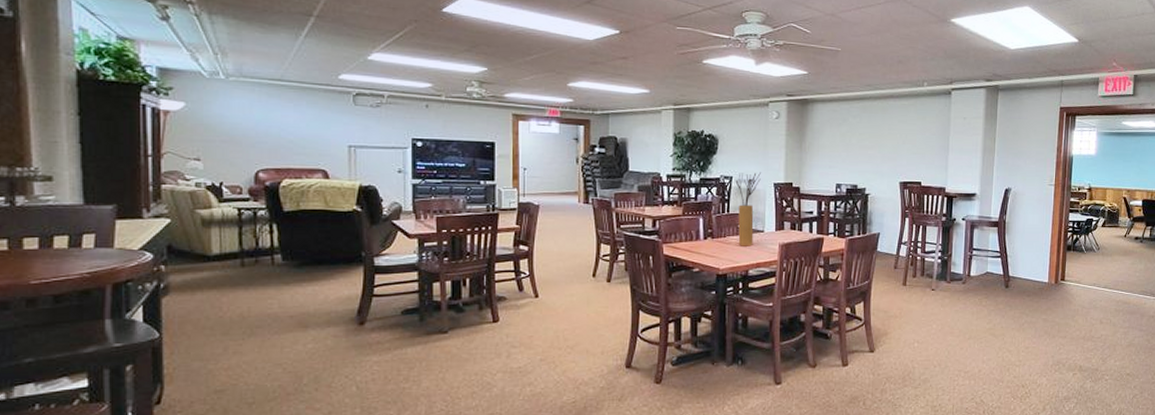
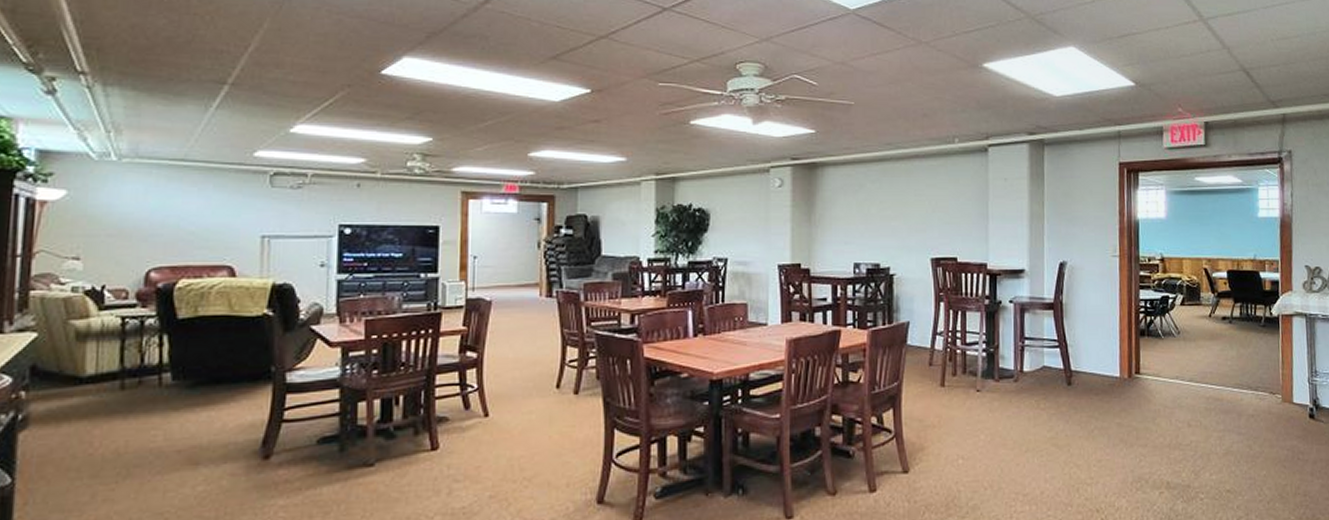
vase: present [735,172,761,246] -> none [731,252,762,344]

